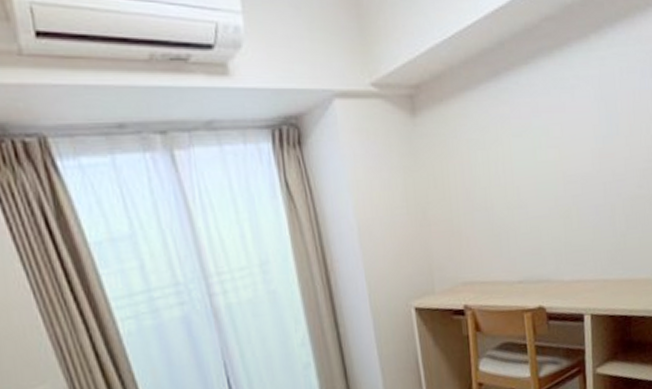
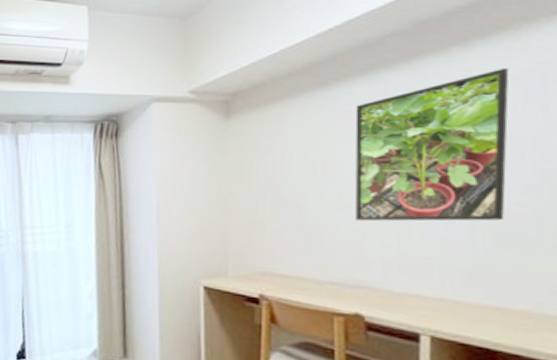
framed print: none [523,56,632,217] -> present [355,67,509,222]

